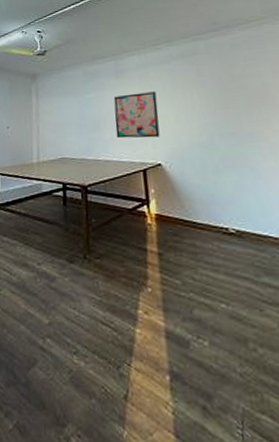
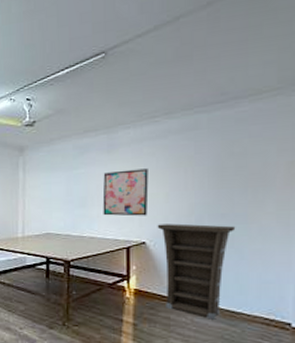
cabinet: none [170,144,248,245] -> present [157,223,236,320]

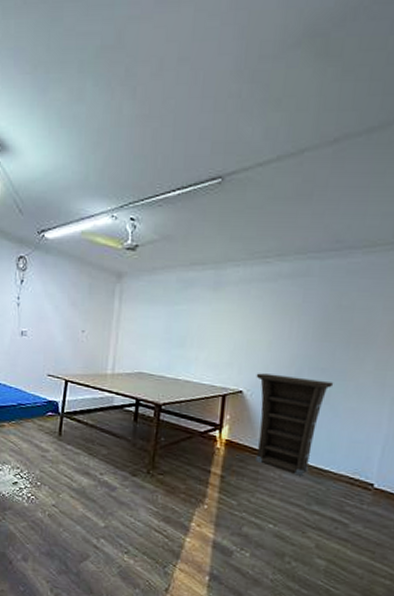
wall art: present [102,168,149,217] -> none [201,311,254,363]

